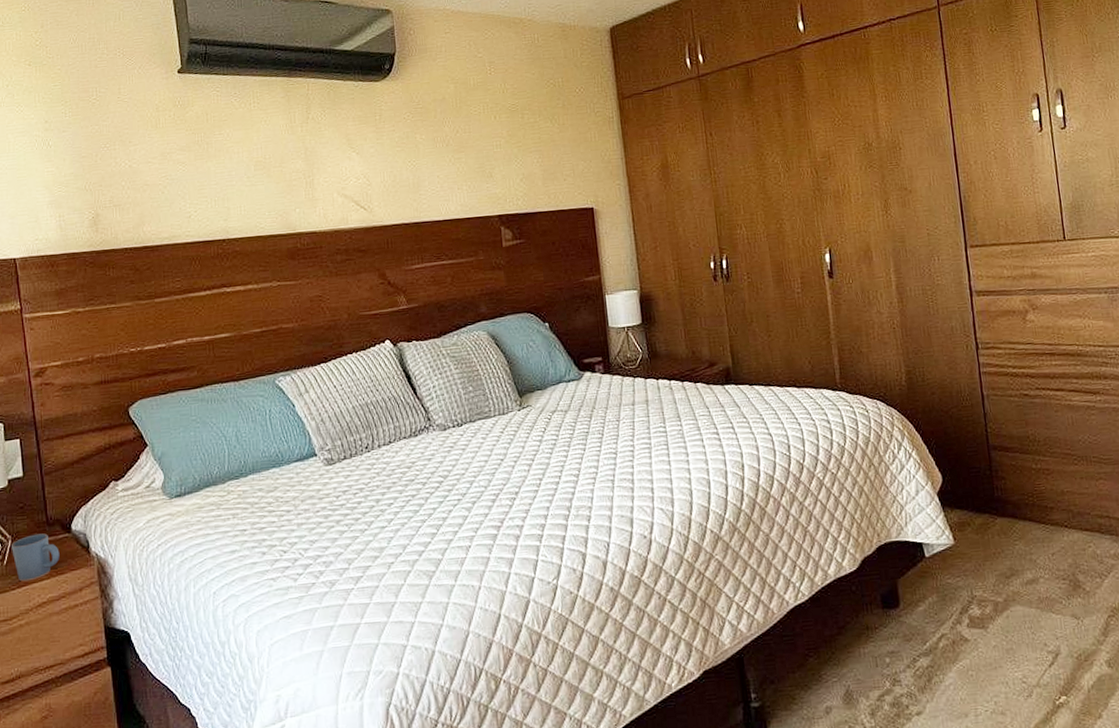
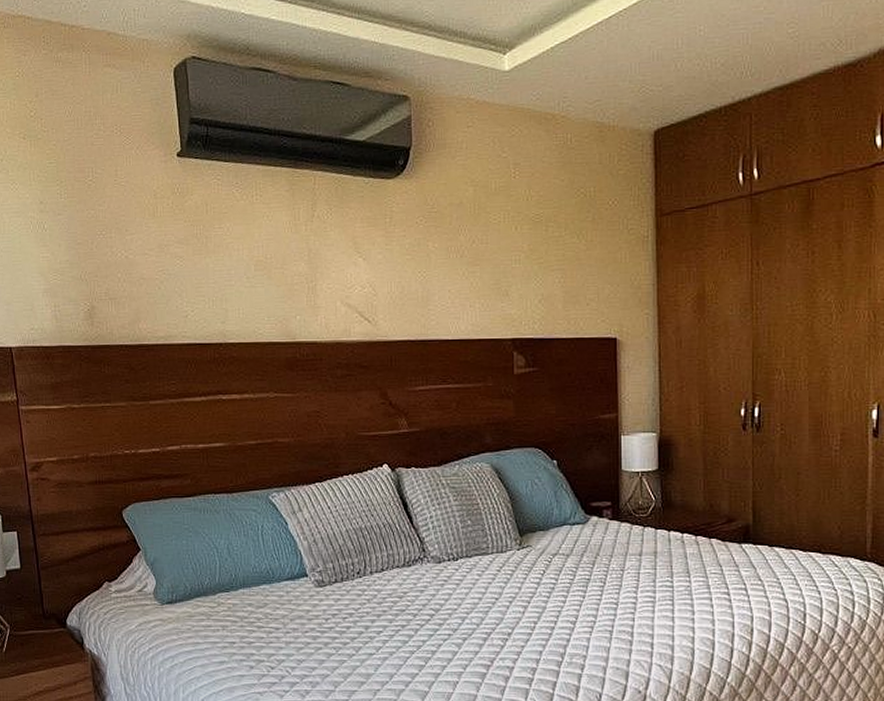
mug: present [11,533,60,582] -> none [10,626,56,670]

